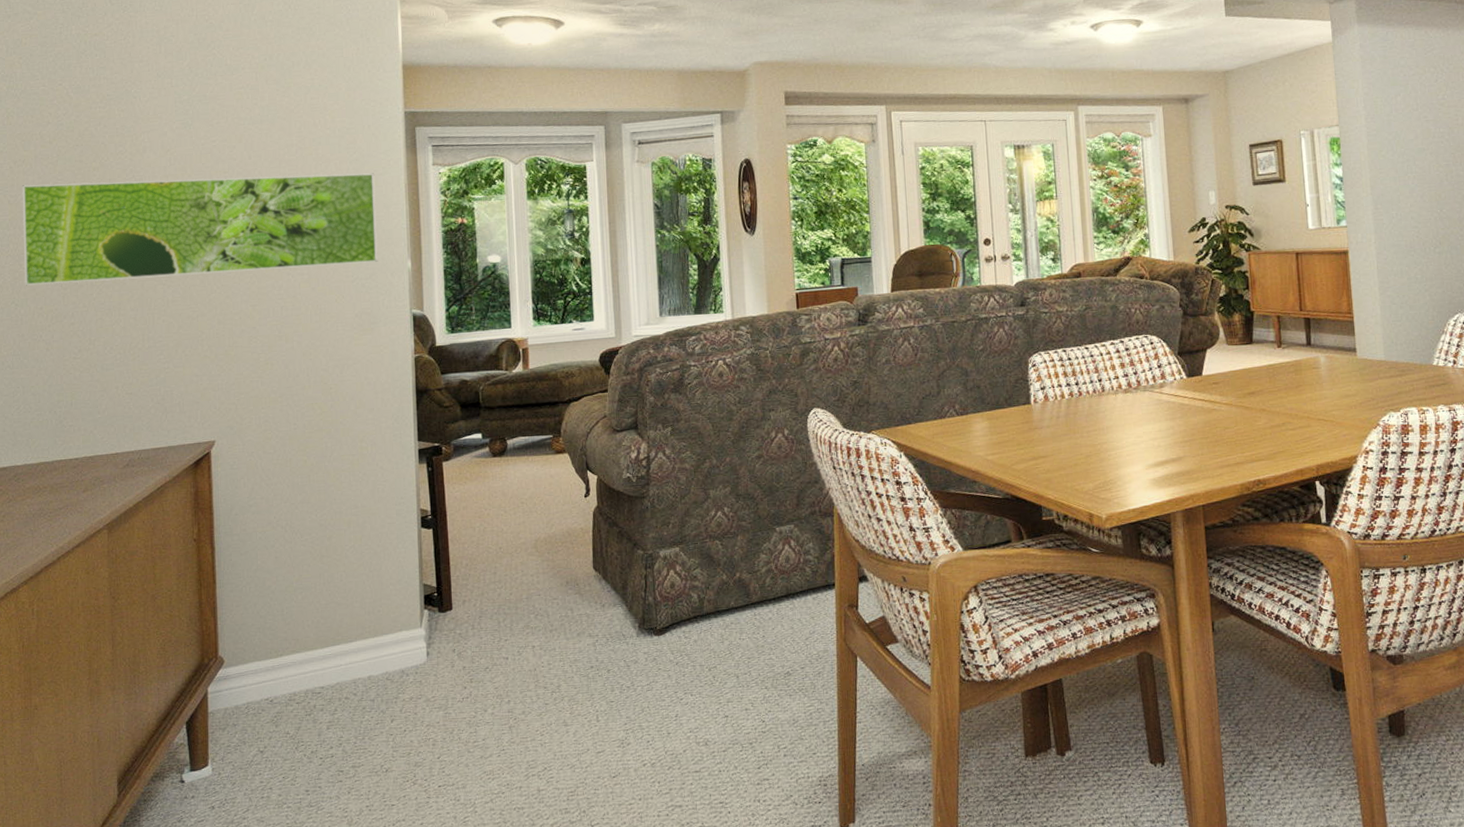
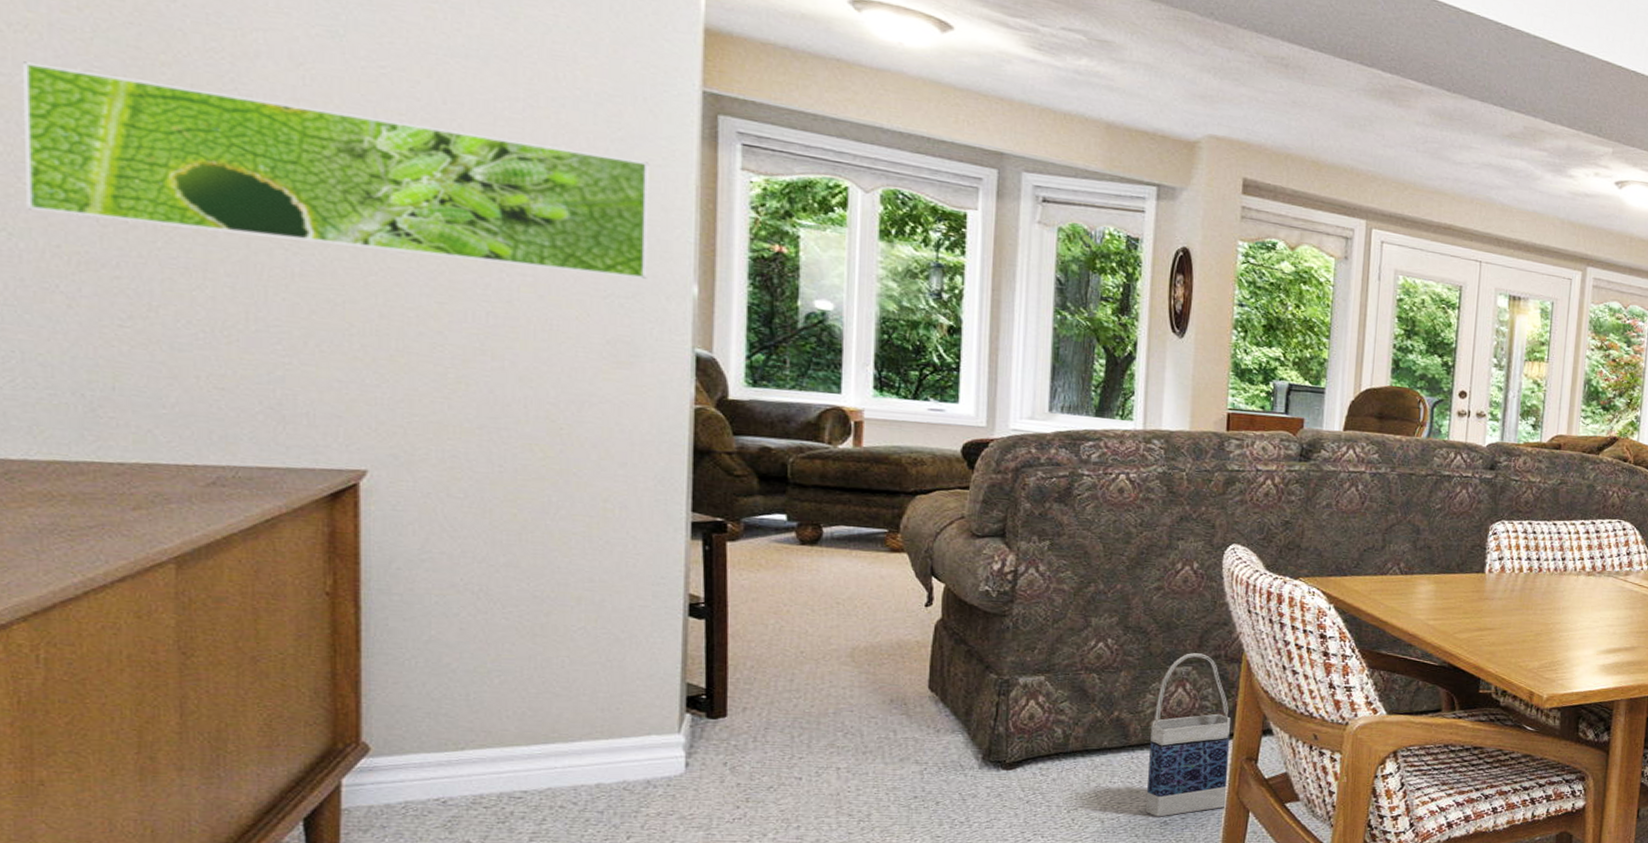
bag: none [767,511,837,669] -> present [1145,653,1230,817]

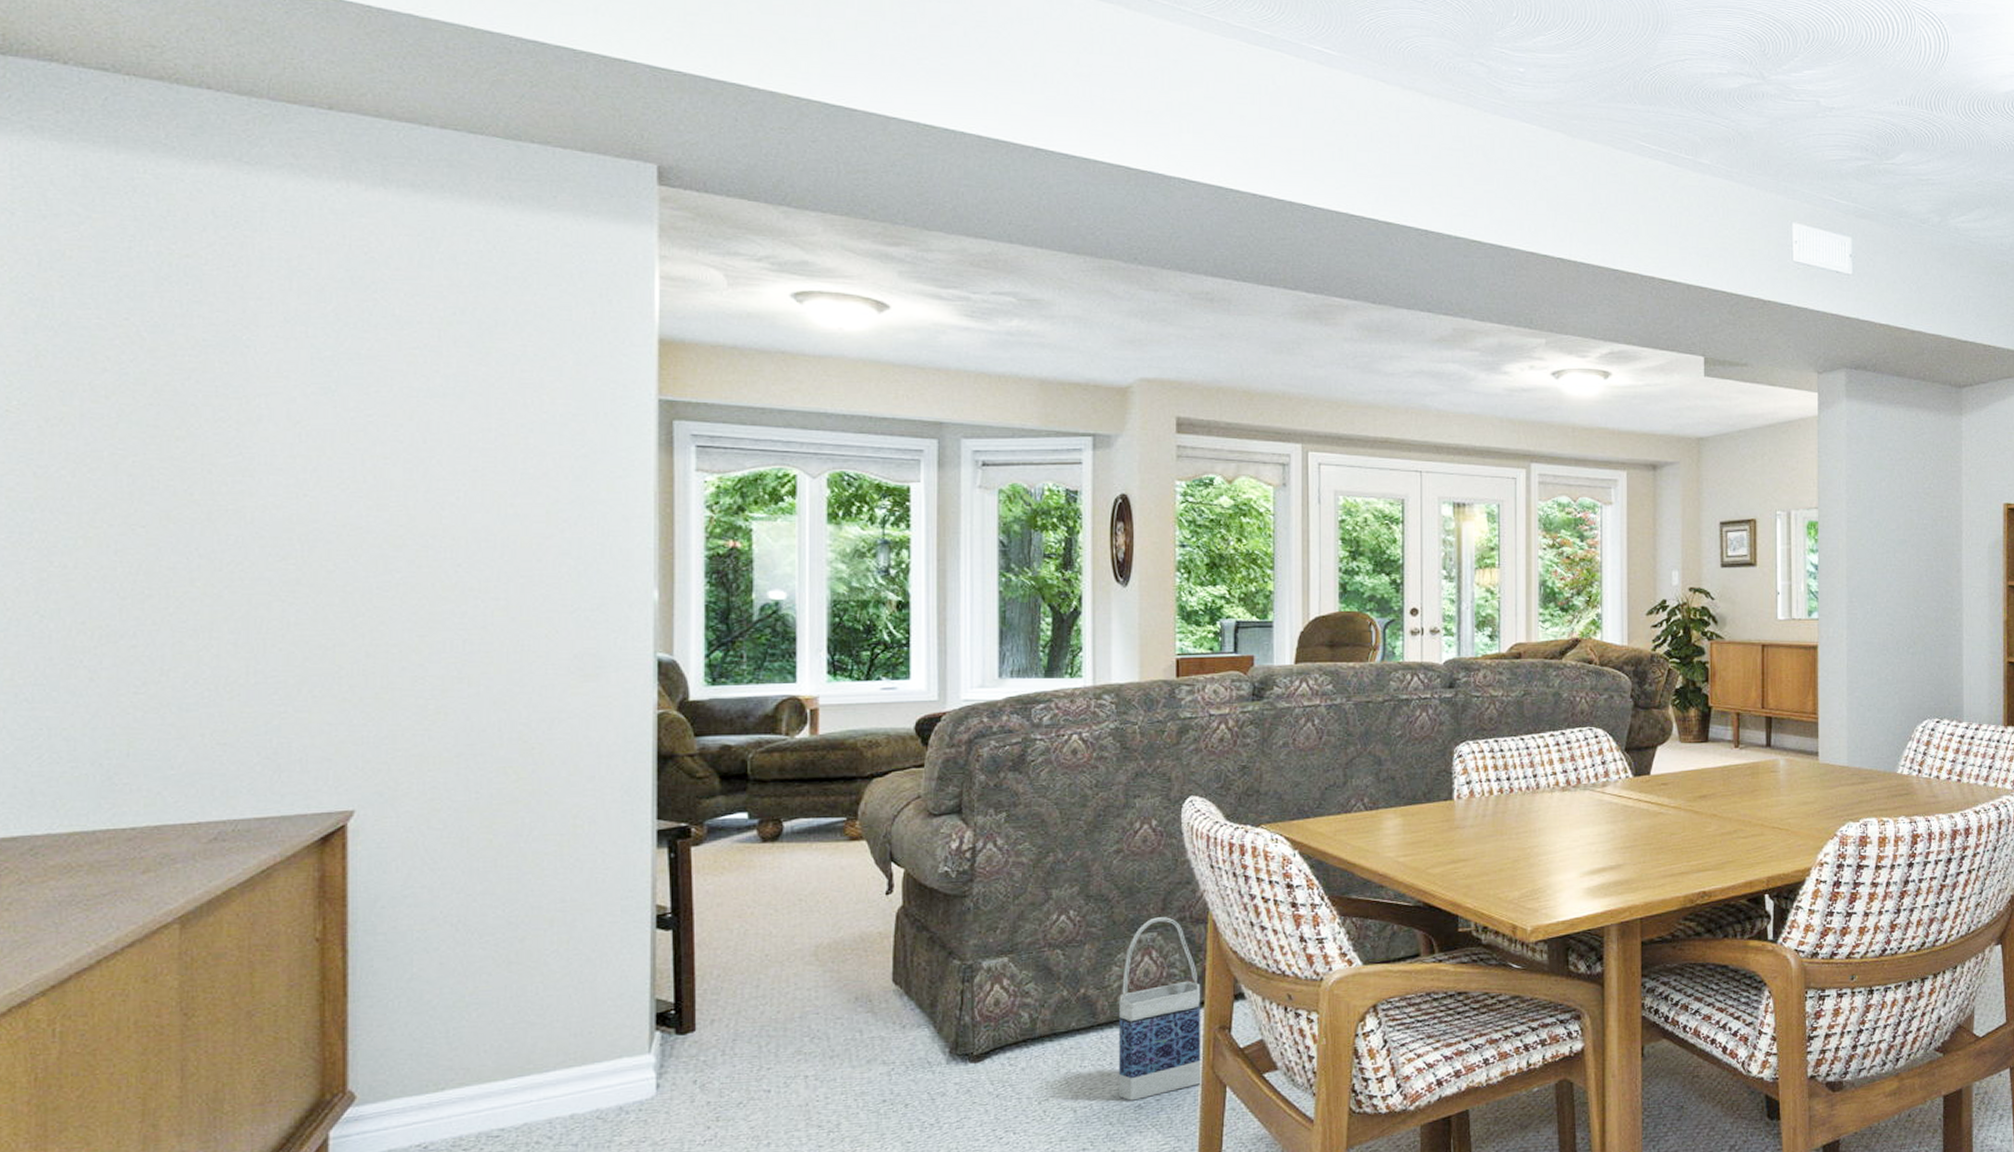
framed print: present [22,61,650,279] -> none [56,452,611,591]

